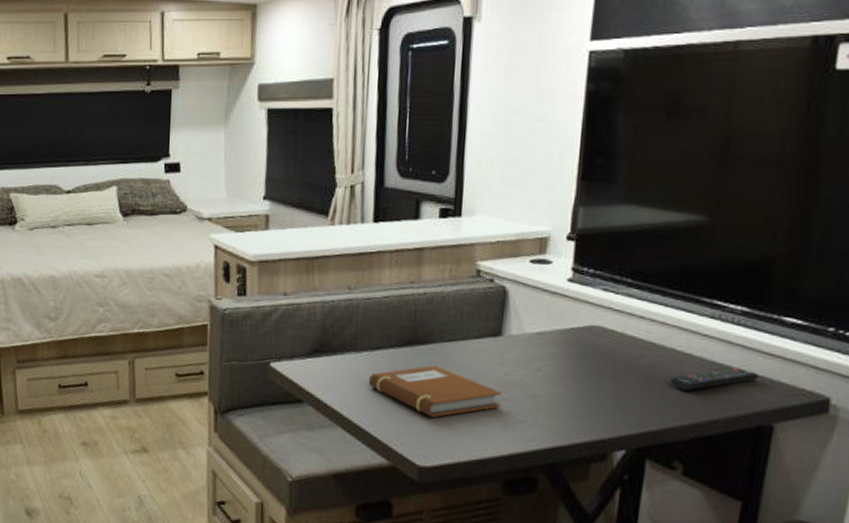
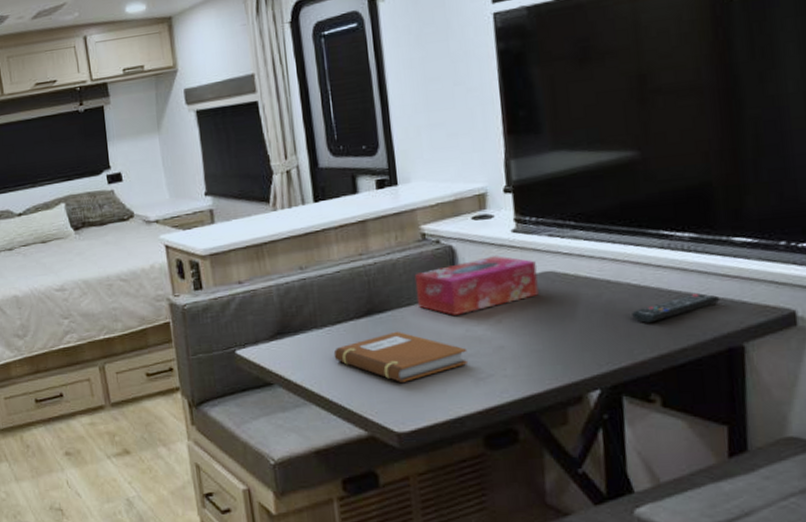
tissue box: none [460,303,587,357] -> present [414,256,539,315]

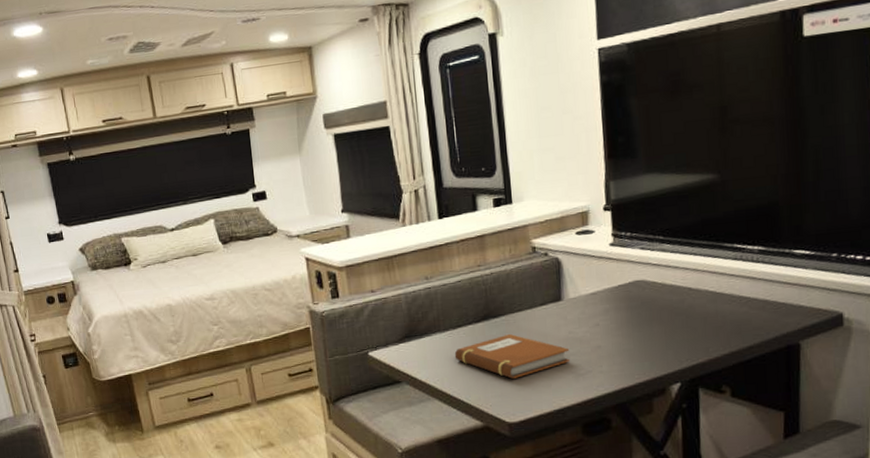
tissue box: present [414,256,539,315] -> none [525,266,631,319]
remote control: present [632,293,720,323] -> none [709,299,782,325]

